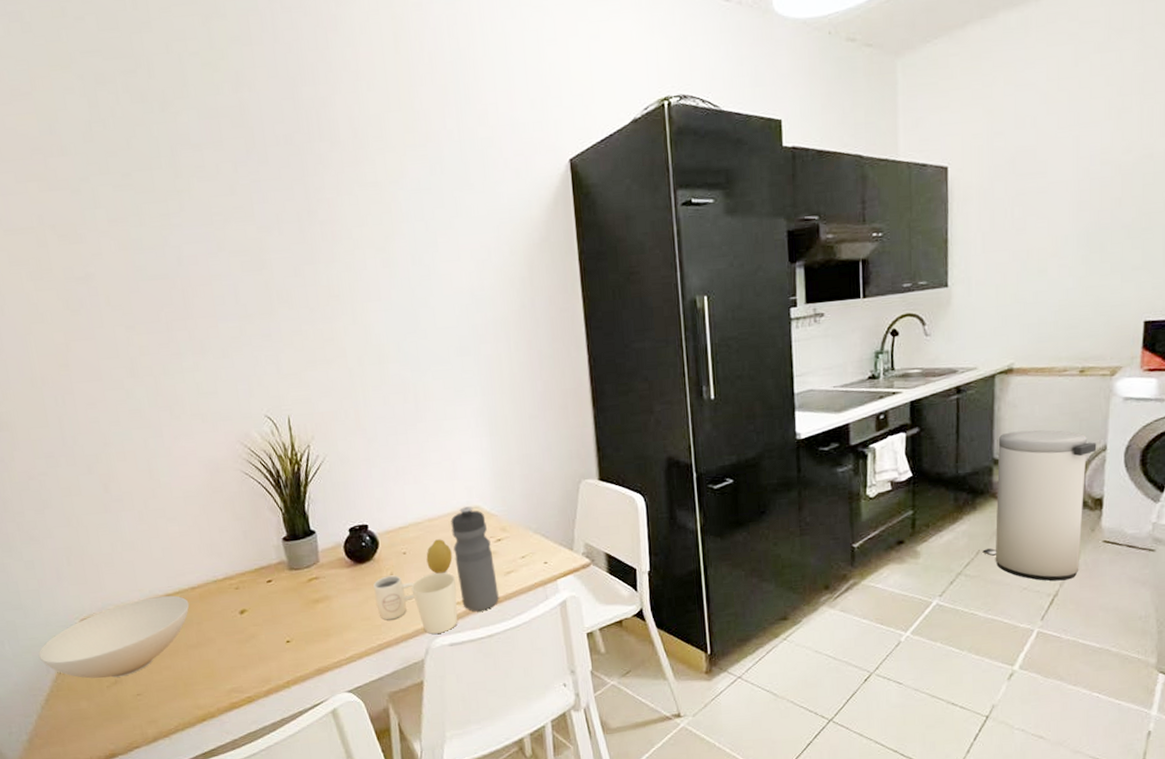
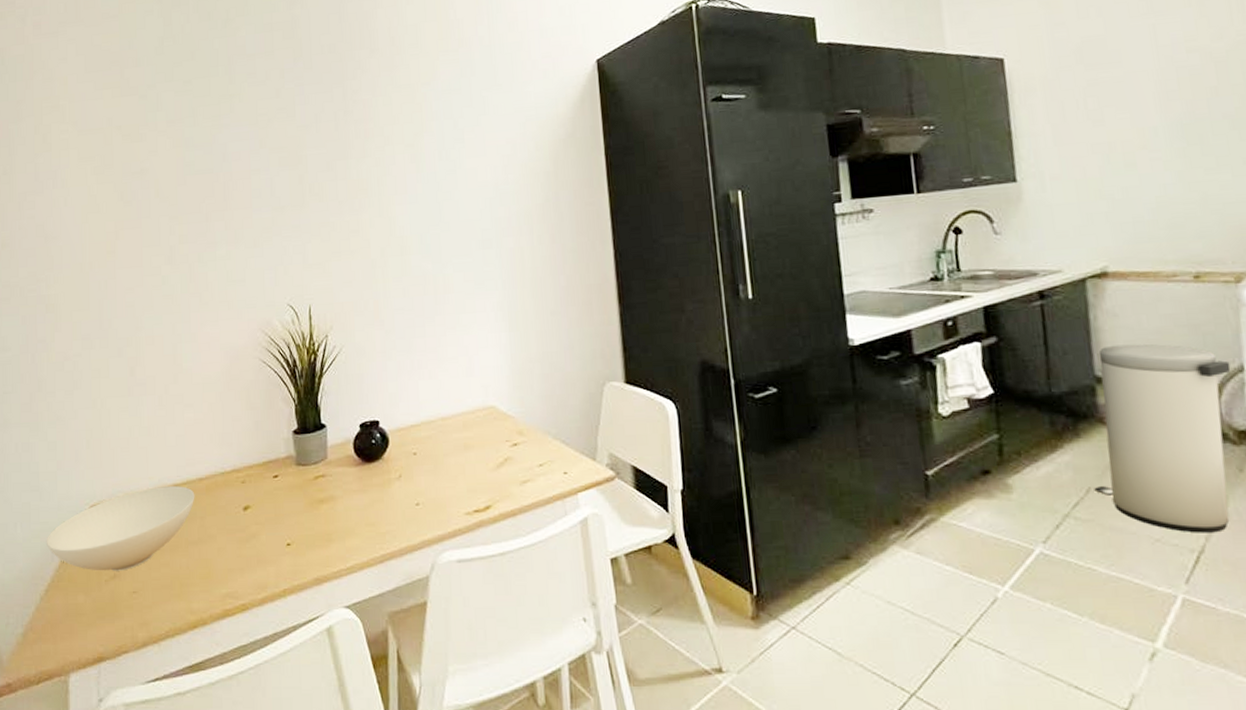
mug: present [373,575,415,620] -> none [380,477,423,528]
dixie cup: present [411,572,458,634] -> none [420,477,468,547]
fruit: present [426,539,453,574] -> none [437,440,465,479]
water bottle: present [451,506,499,611] -> none [465,406,513,524]

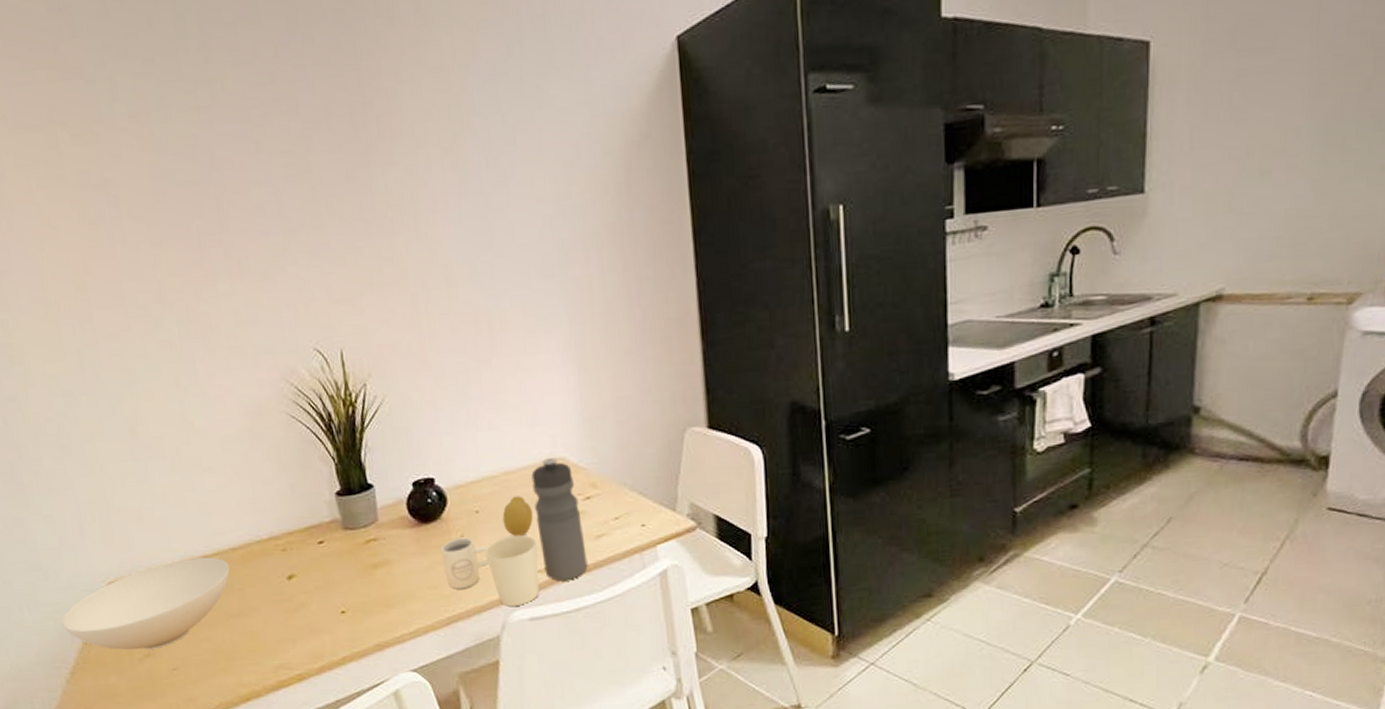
mug: none [380,477,423,528] -> present [440,537,489,590]
dixie cup: none [420,477,468,547] -> present [485,535,540,606]
fruit: none [437,440,465,479] -> present [502,496,533,537]
water bottle: none [465,406,513,524] -> present [531,458,588,581]
pedal bin: present [1094,343,1231,533] -> none [1175,371,1325,556]

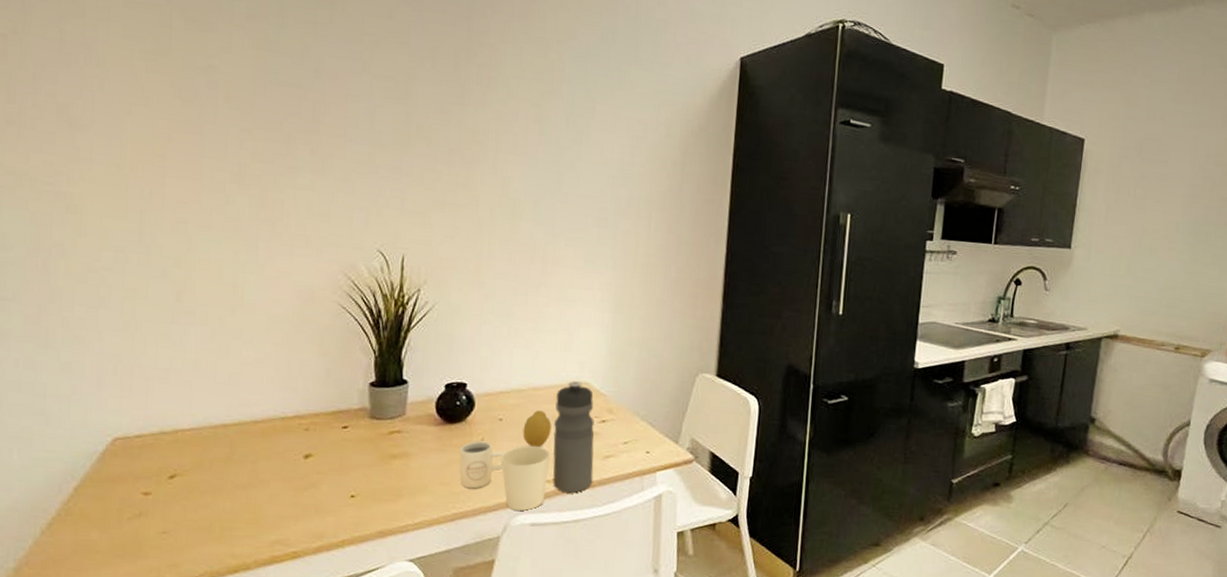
bowl: present [61,557,230,650] -> none [51,425,248,510]

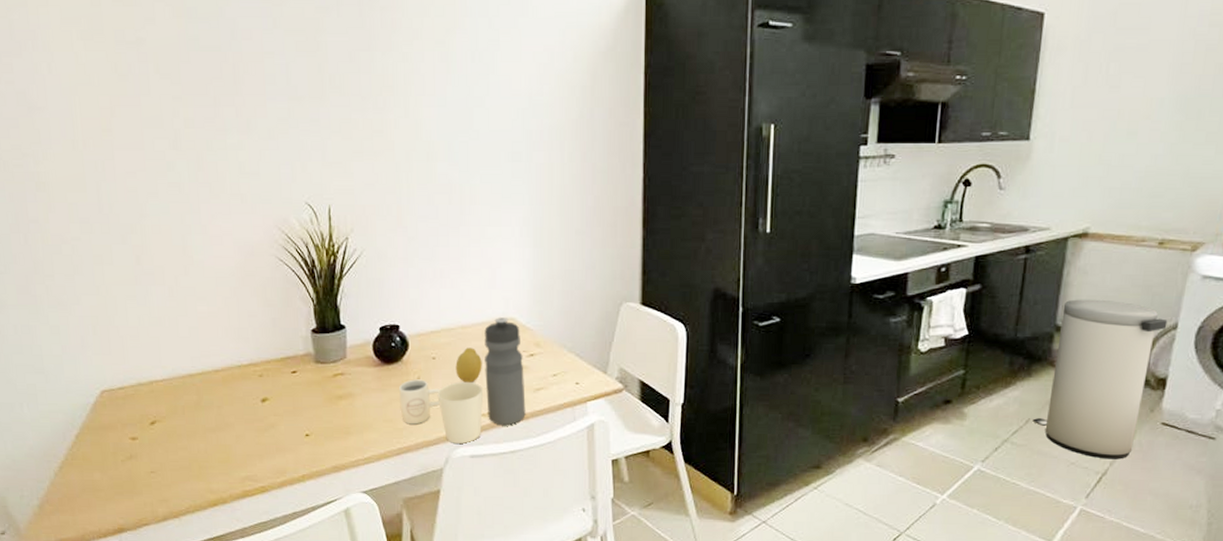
pedal bin: none [1070,394,1182,544] -> present [1032,299,1168,459]

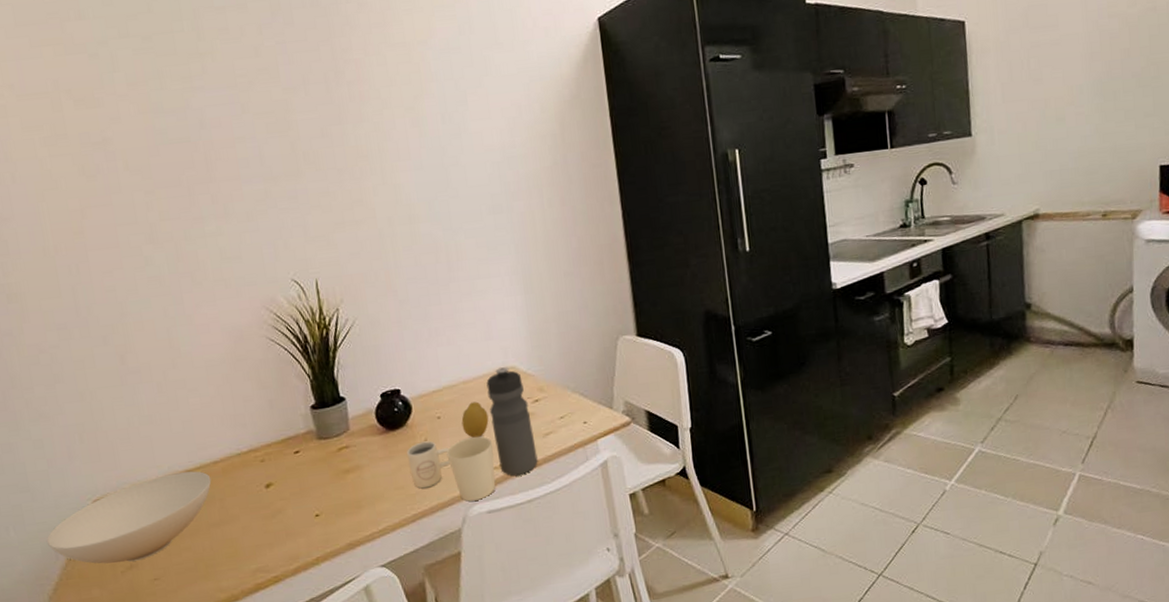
bowl: none [56,376,211,452] -> present [46,471,212,564]
pedal bin: present [1032,299,1168,459] -> none [1020,273,1124,424]

